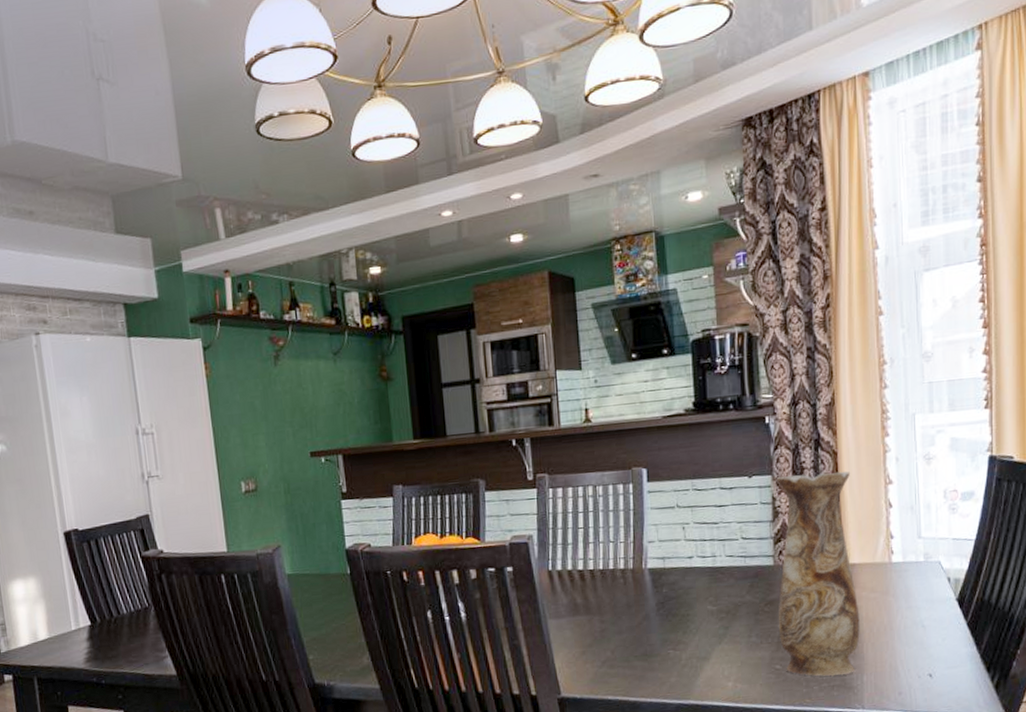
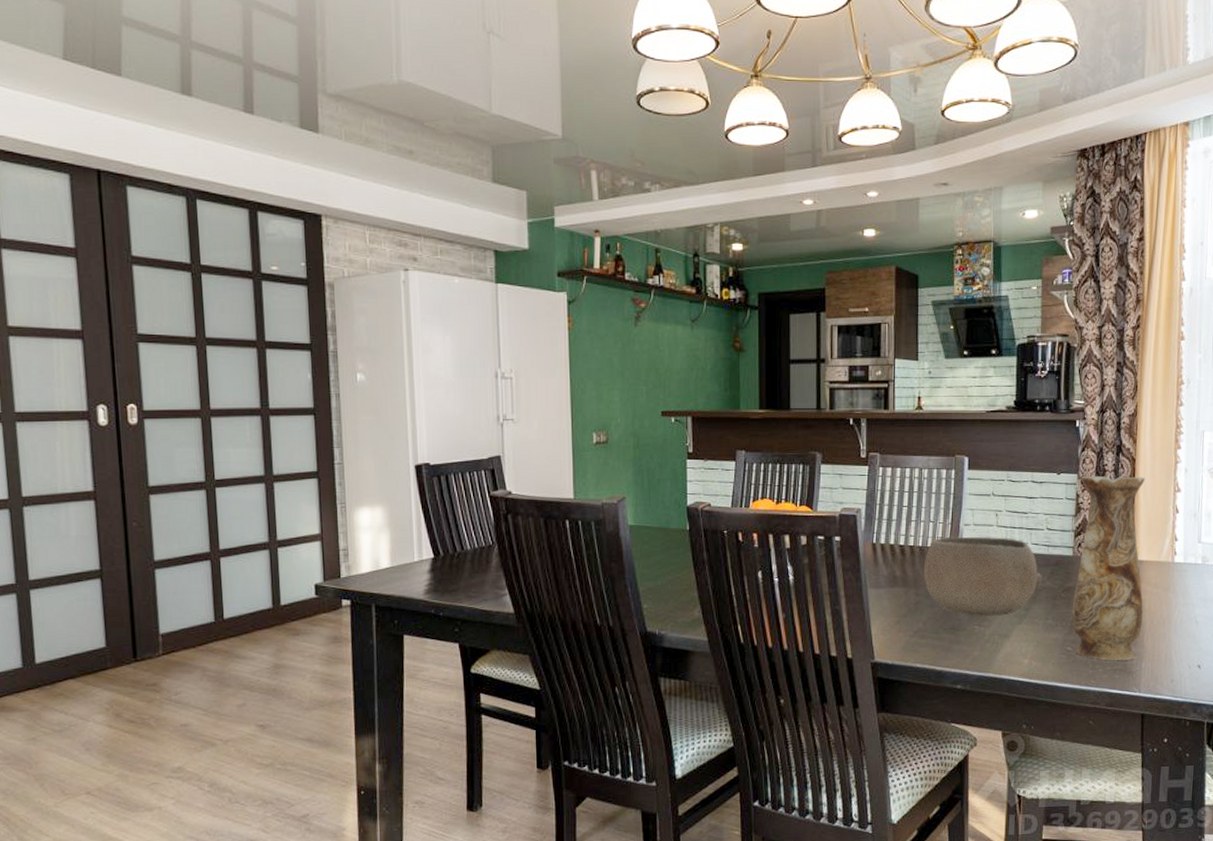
bowl: none [607,552,741,640] -> present [924,536,1042,617]

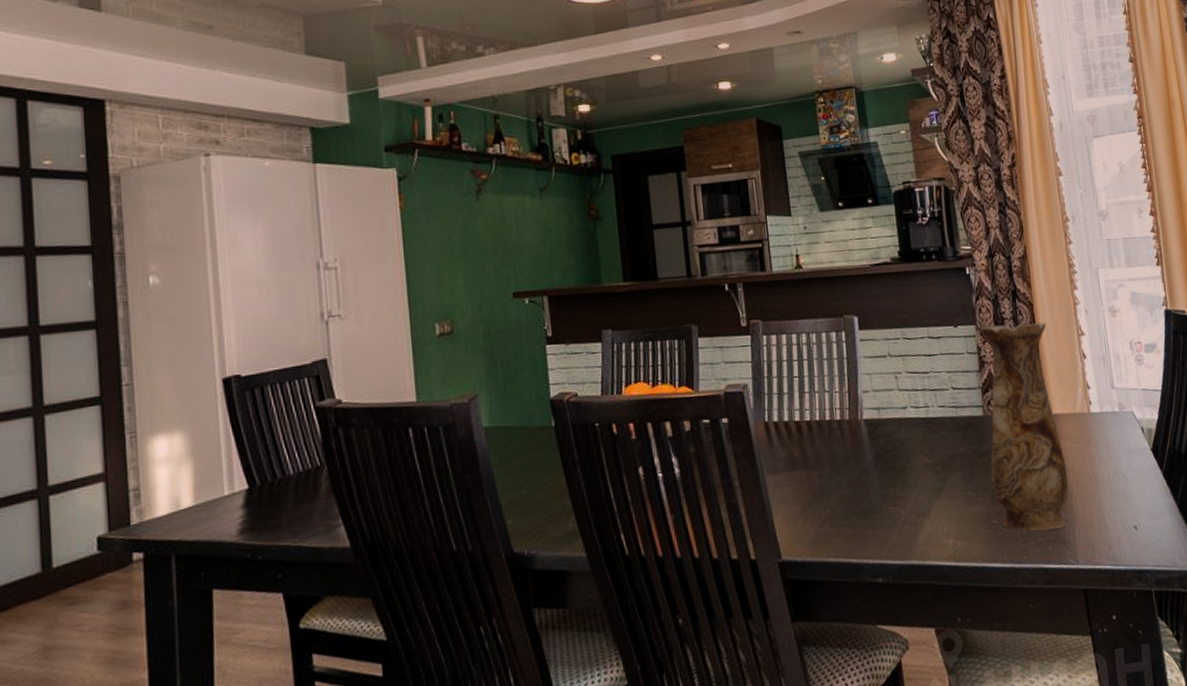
bowl: present [924,536,1042,617] -> none [824,402,955,496]

